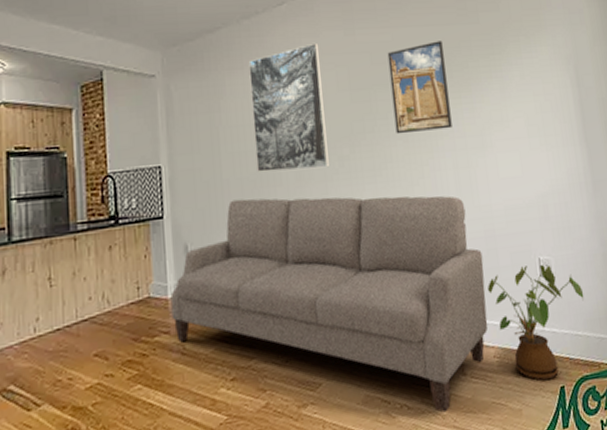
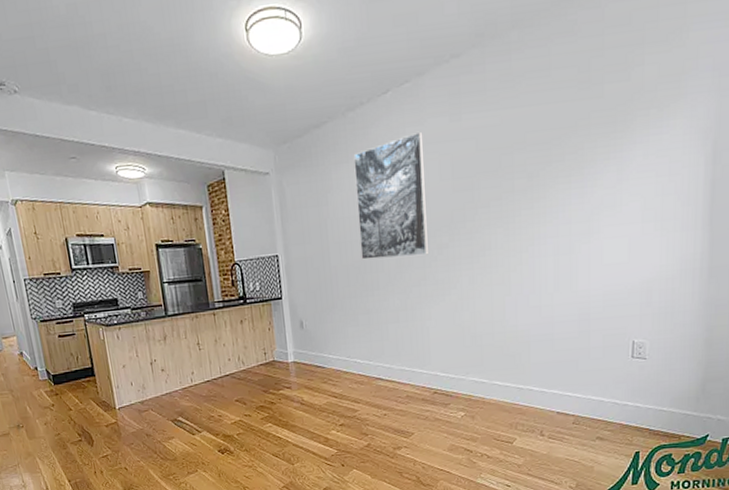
sofa: present [170,195,488,413] -> none [290,281,574,463]
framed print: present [387,41,452,134] -> none [494,120,557,222]
house plant: present [488,264,585,380] -> none [575,347,676,445]

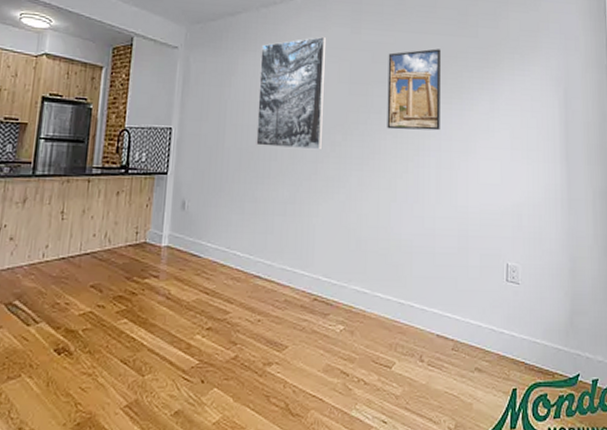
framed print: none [494,120,557,222] -> present [387,49,441,131]

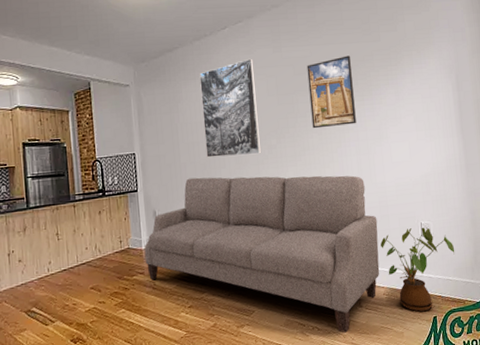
sofa: none [162,167,453,393] -> present [144,175,380,333]
house plant: none [455,269,547,379] -> present [380,227,455,312]

